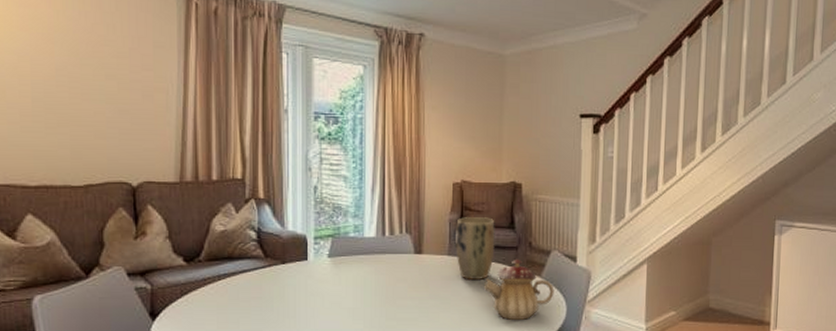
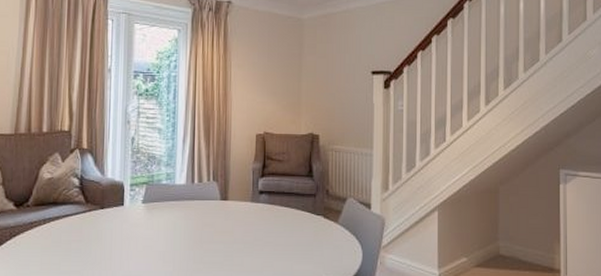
plant pot: present [456,217,495,279] -> none [258,166,295,225]
teapot: present [483,259,554,321] -> none [284,205,351,266]

